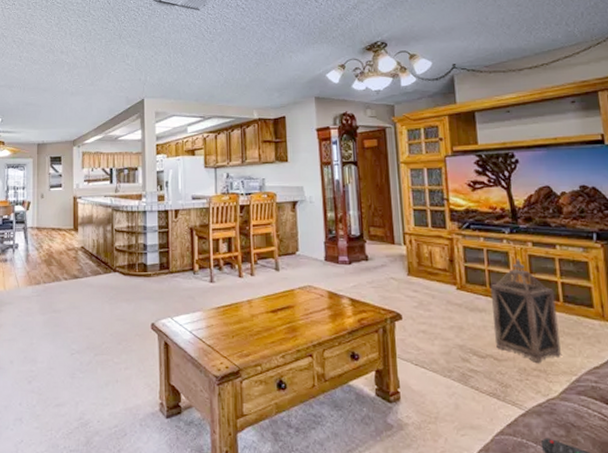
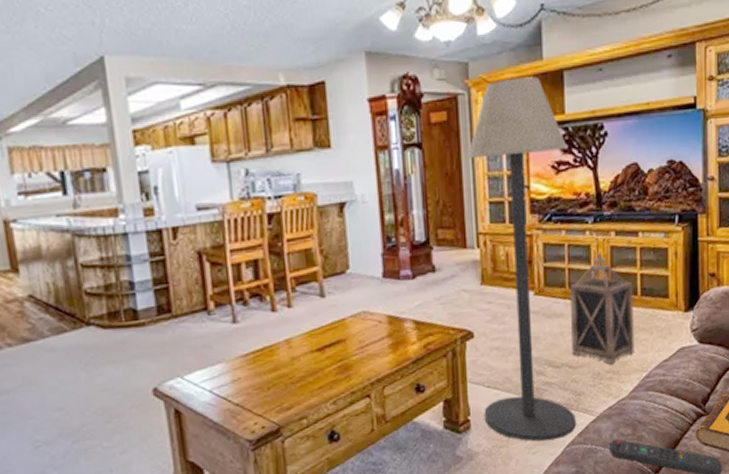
floor lamp: none [394,116,506,427] -> present [466,76,577,442]

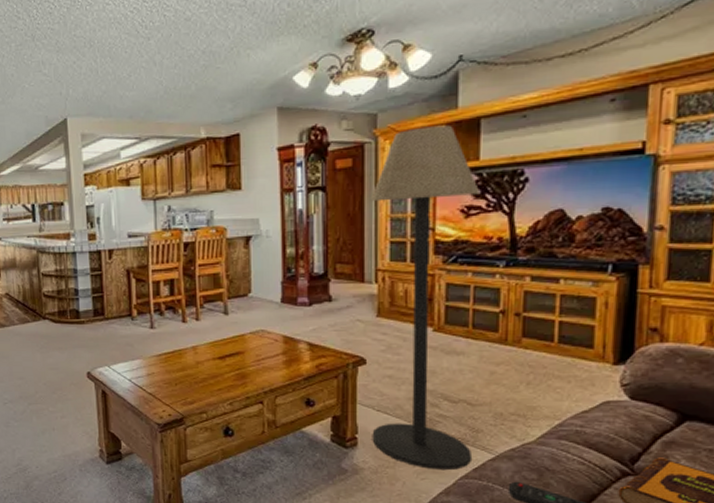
lantern: present [569,252,634,365] -> none [471,296,550,407]

